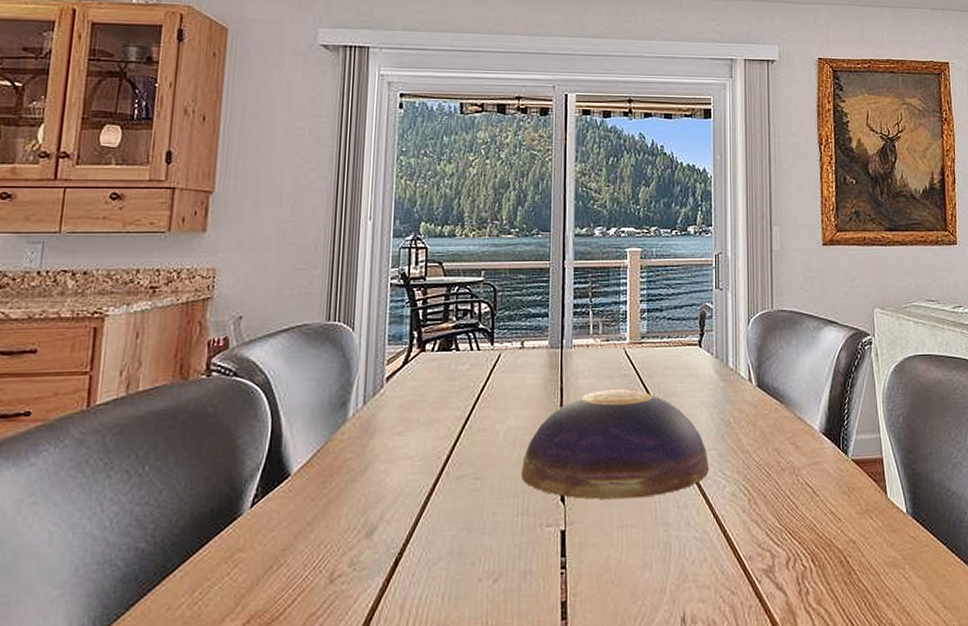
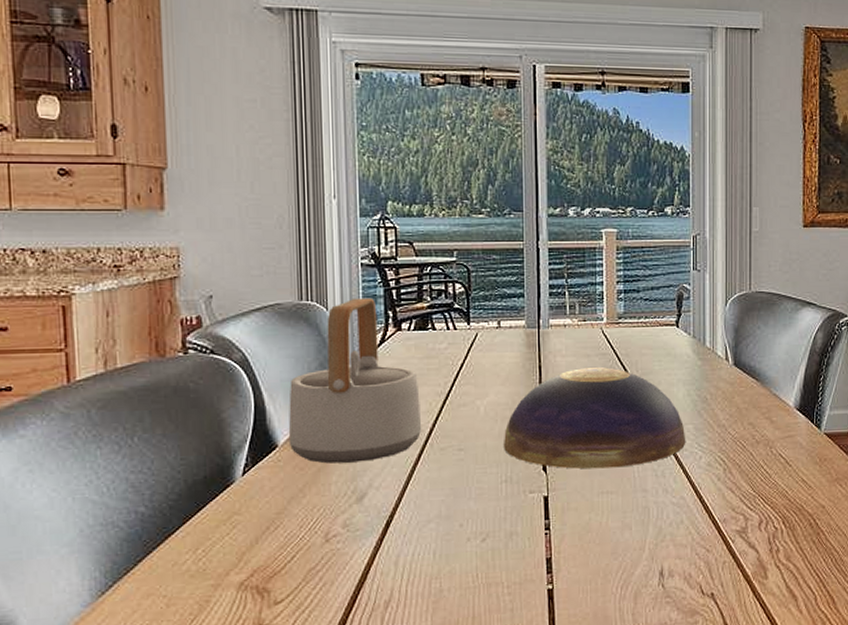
teapot: none [301,318,440,494] -> present [288,297,422,464]

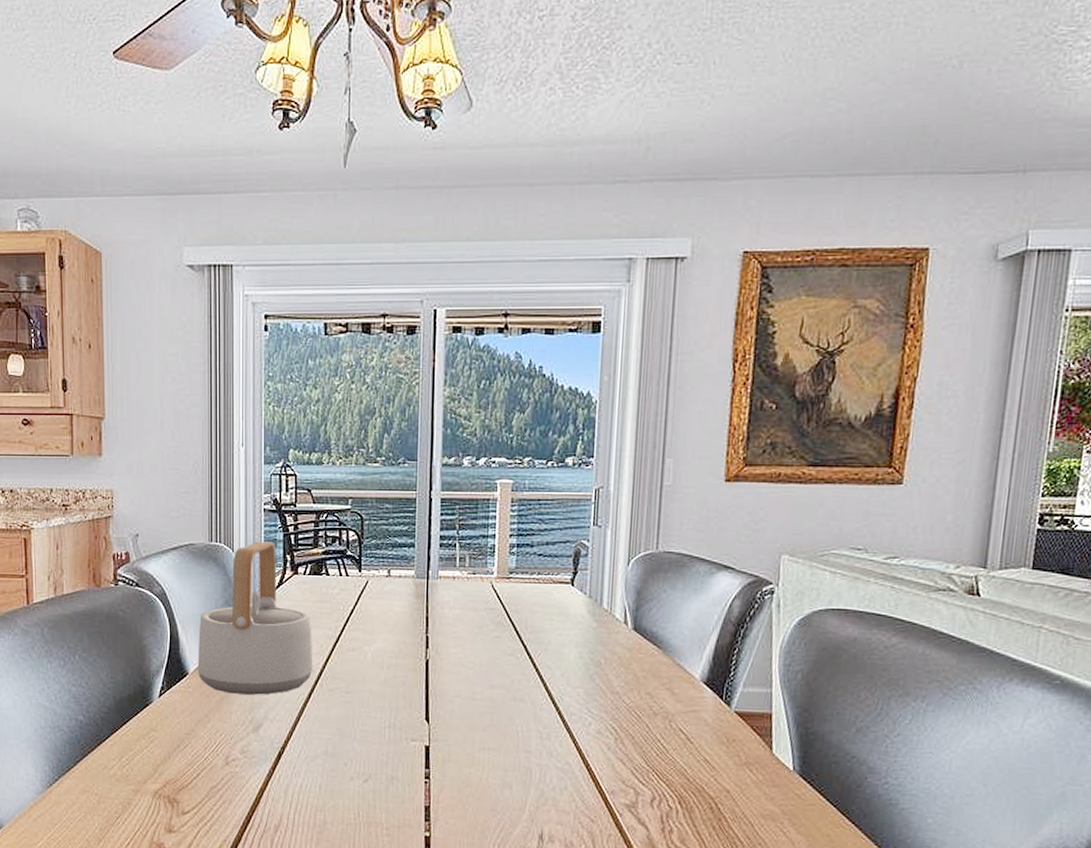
decorative bowl: present [504,366,686,469] -> none [389,621,575,726]

